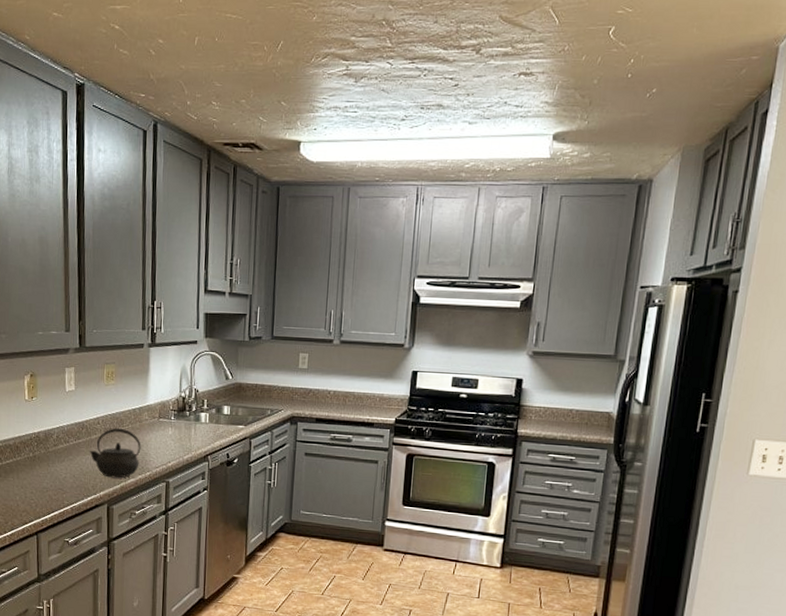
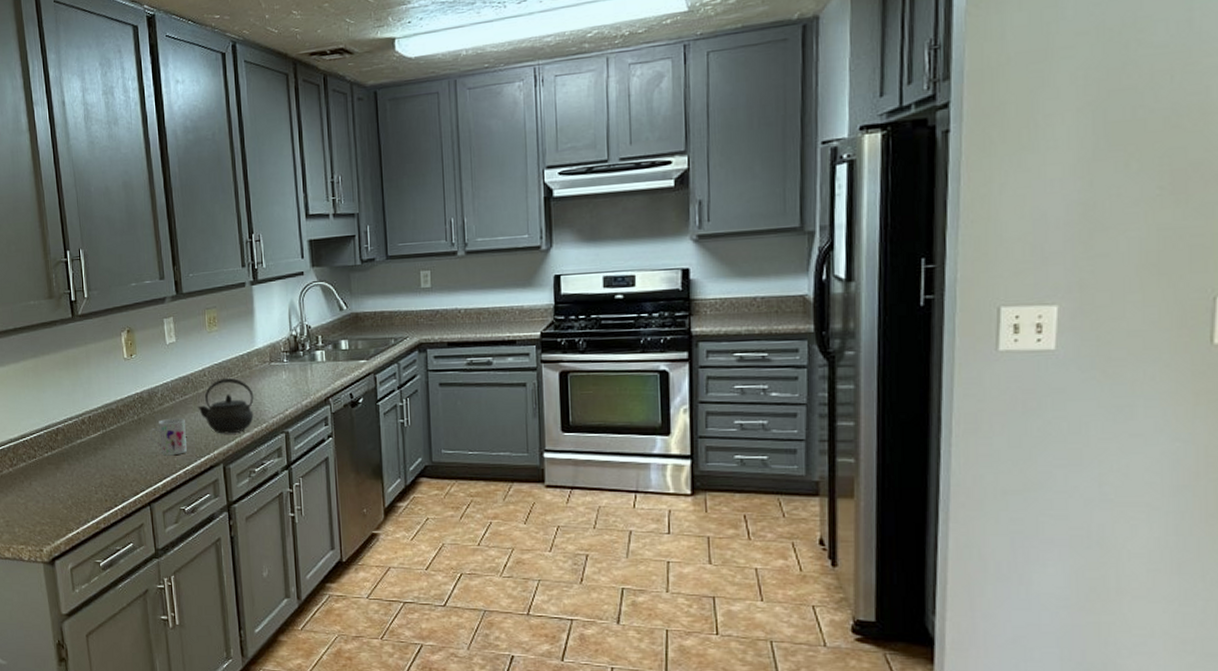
mug: none [42,458,76,493] -> present [149,418,187,456]

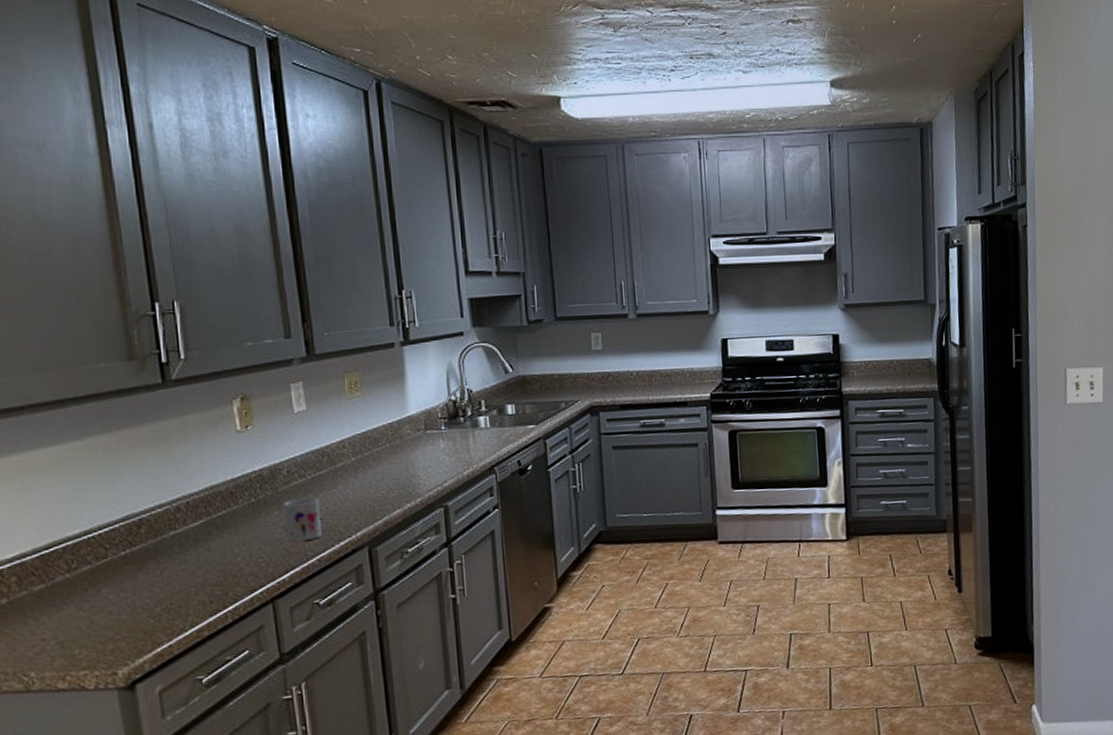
kettle: present [197,378,254,434] -> none [335,449,406,513]

